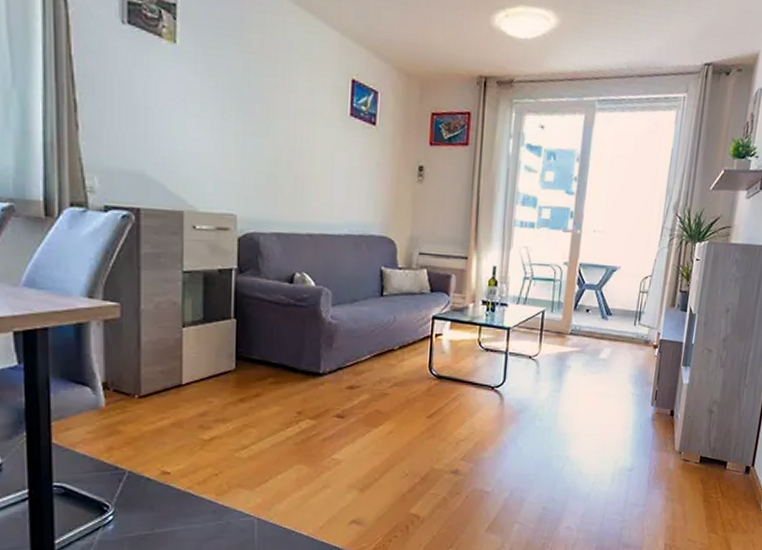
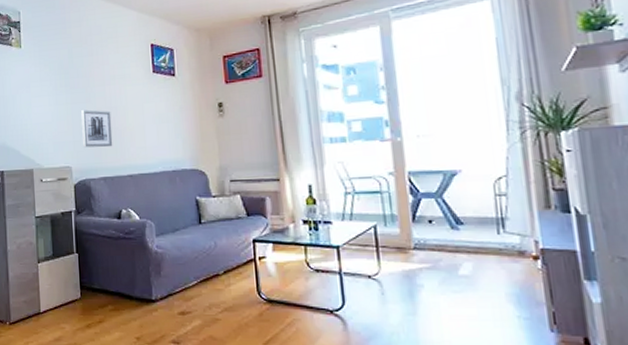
wall art: none [253,146,294,198] -> present [81,109,113,148]

